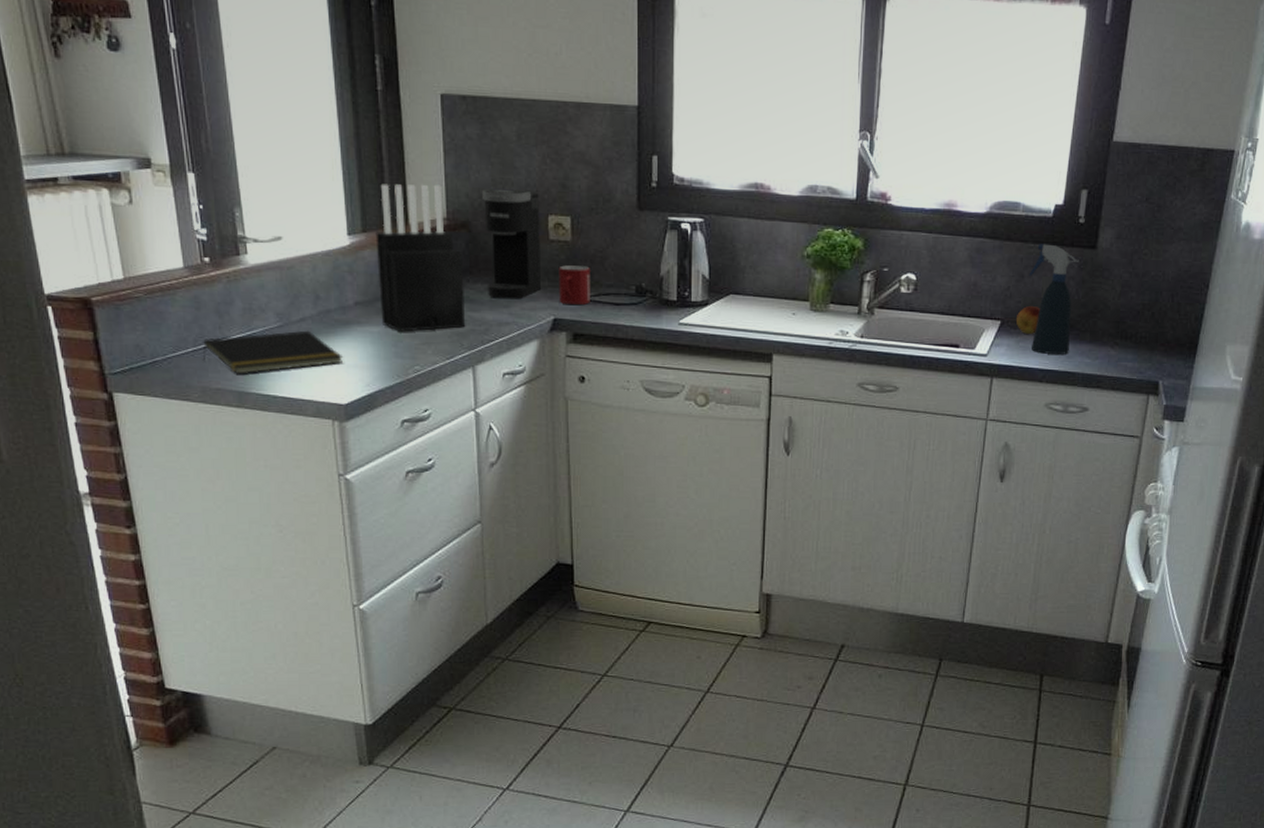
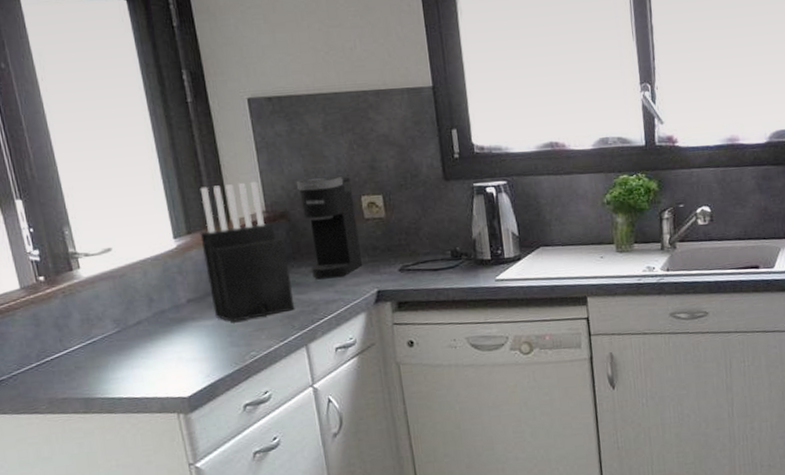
notepad: present [202,330,344,374] -> none [45,332,182,382]
mug: present [558,265,590,305] -> none [376,238,410,276]

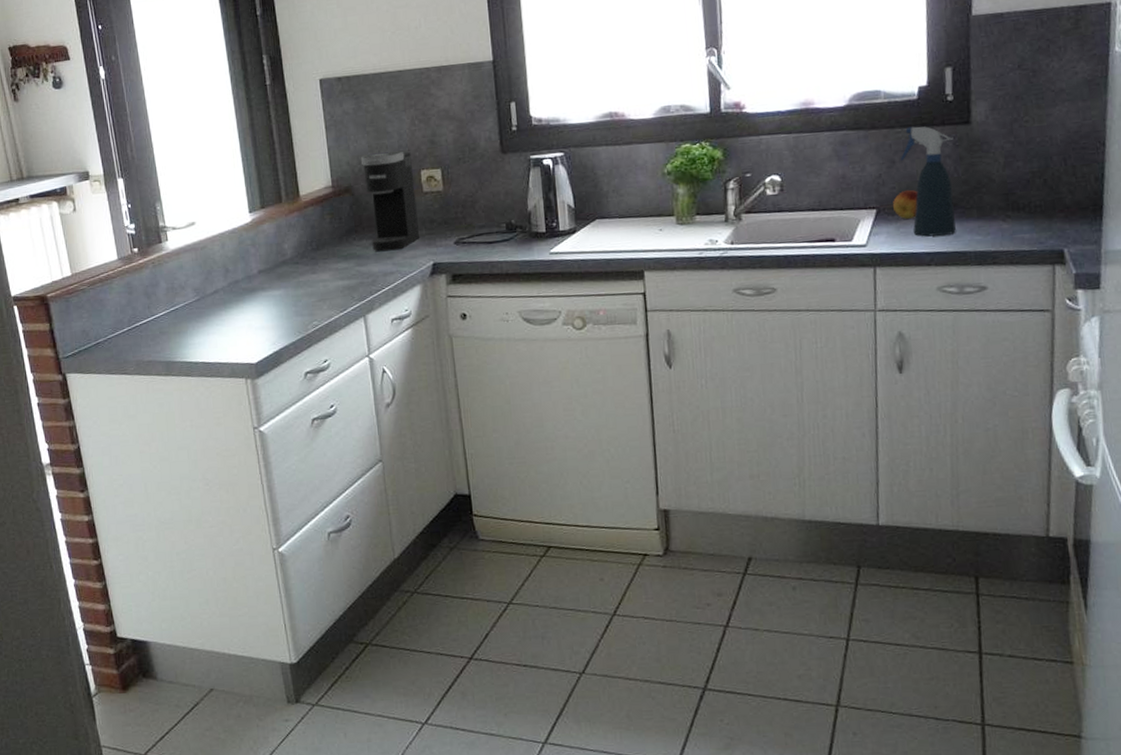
knife block: present [200,181,295,322] -> none [272,157,355,292]

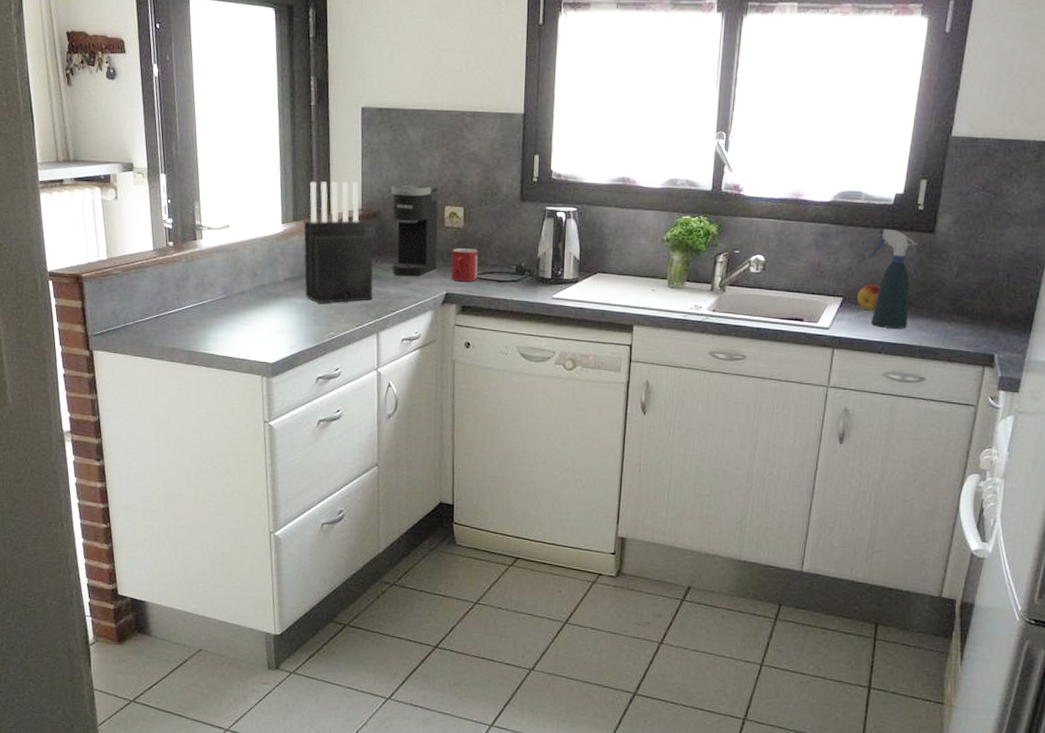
knife block: none [272,157,355,292] -> present [303,181,373,303]
mug: none [434,211,465,249] -> present [451,248,478,281]

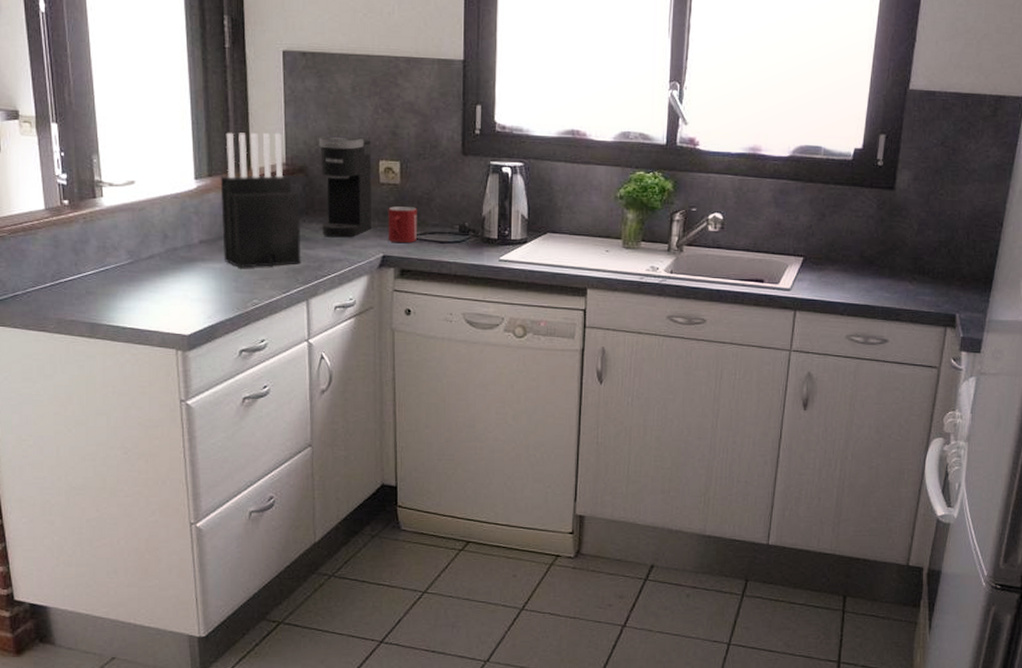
fruit: present [856,284,880,311] -> none [817,242,841,271]
spray bottle: present [869,228,918,329] -> none [830,185,878,289]

